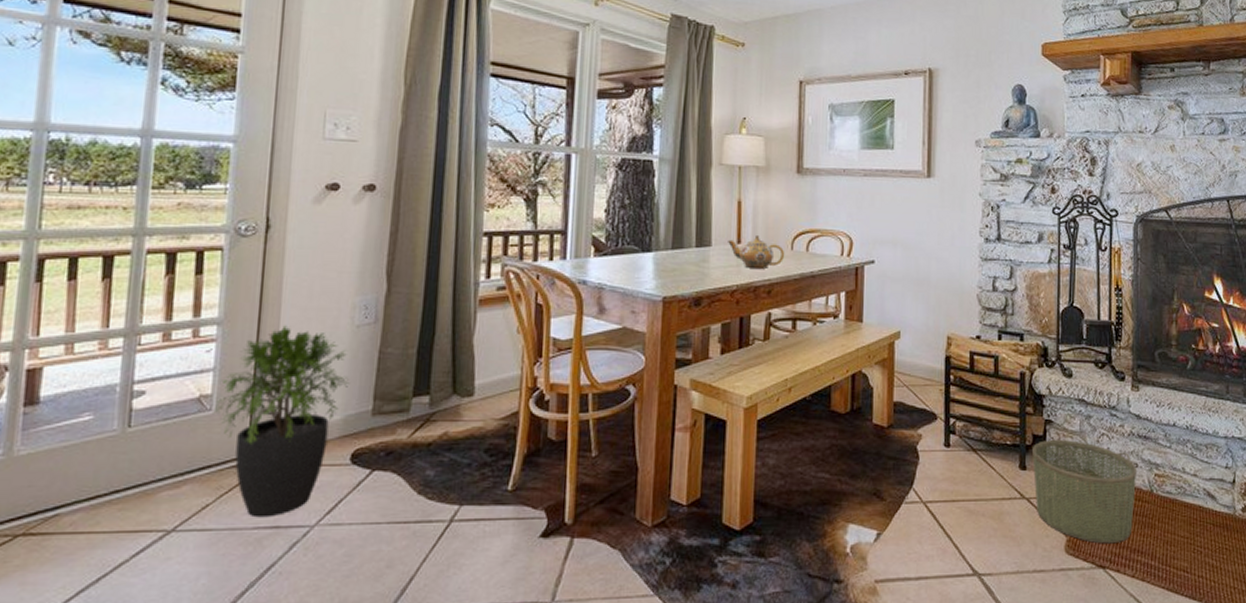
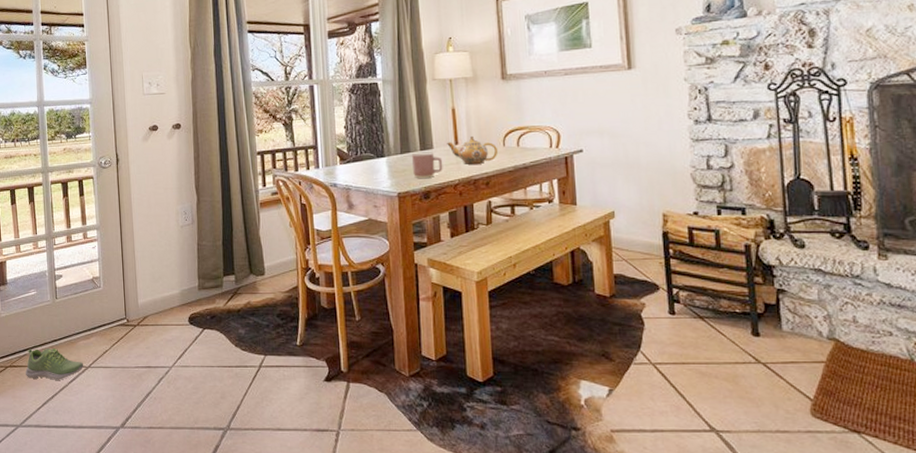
shoe: none [52,502,164,553] -> present [25,347,84,380]
potted plant: present [213,325,350,518] -> none [101,228,182,360]
mug: none [683,249,721,281] -> present [411,152,443,178]
basket: present [1031,440,1137,544] -> none [764,309,892,410]

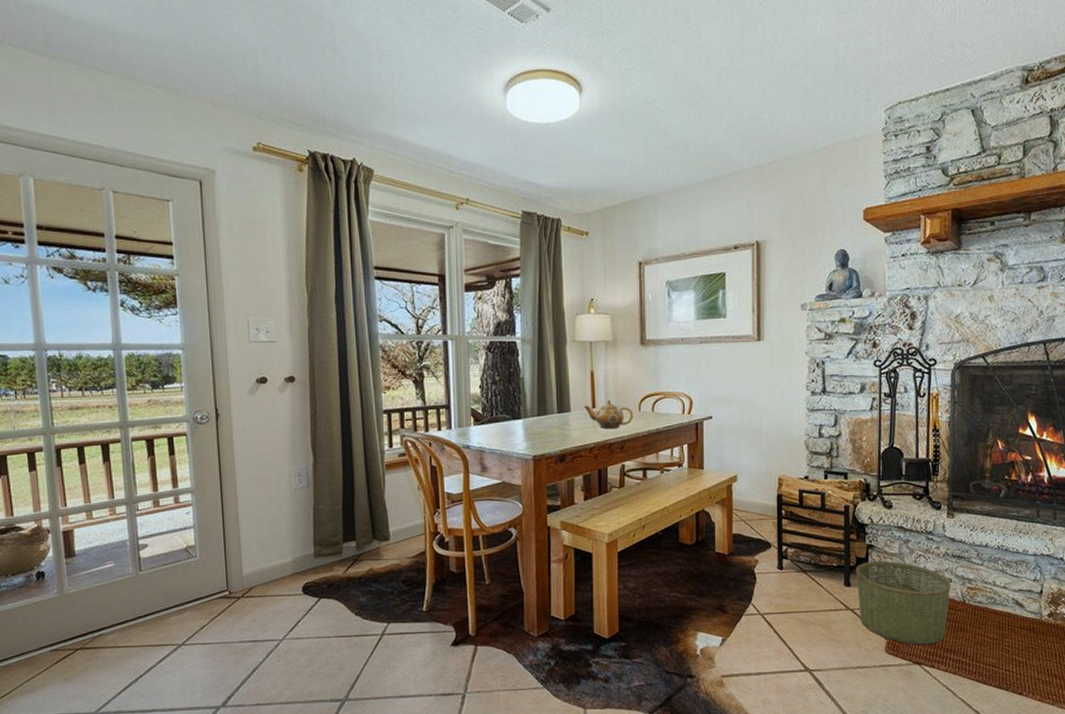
shoe: present [25,347,84,380] -> none [101,625,177,661]
mug: present [411,152,443,178] -> none [548,415,580,441]
basket: none [764,309,892,410] -> present [855,561,951,645]

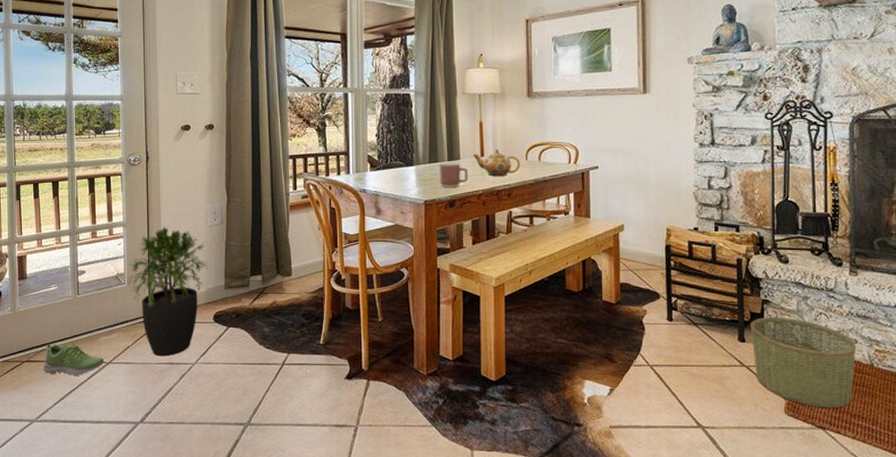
shoe: none [101,625,177,661] -> present [43,343,105,376]
potted plant: none [198,491,295,634] -> present [126,226,209,357]
mug: none [548,415,580,441] -> present [439,162,469,187]

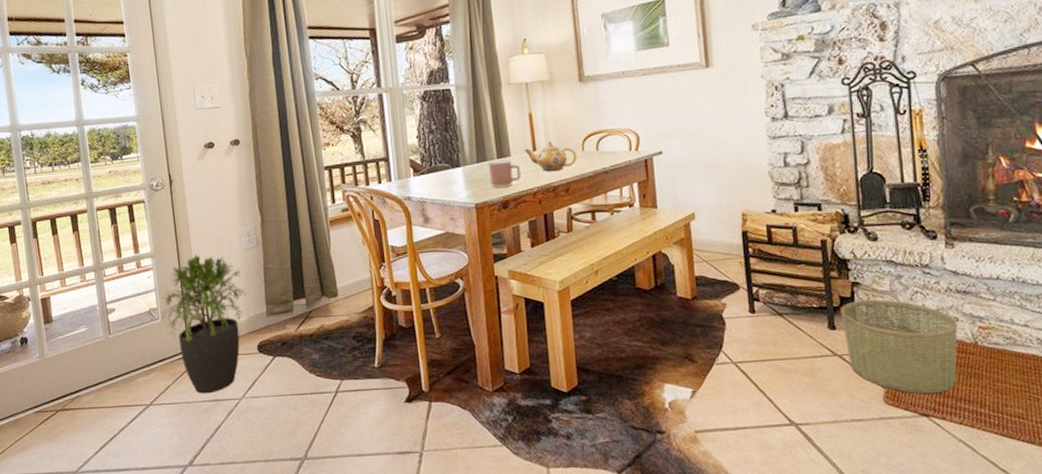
shoe: present [43,343,105,376] -> none [79,387,145,421]

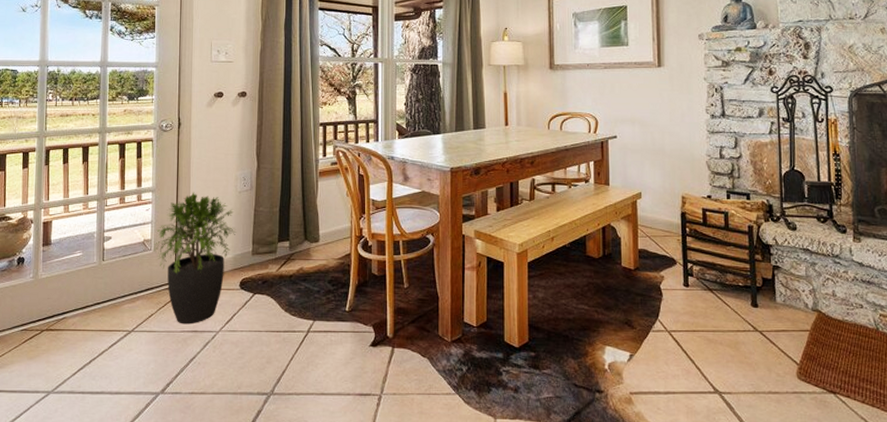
mug: present [488,159,522,188] -> none [465,131,493,155]
teapot: present [524,142,578,171] -> none [498,119,544,144]
basket: present [839,299,958,394] -> none [762,283,863,373]

